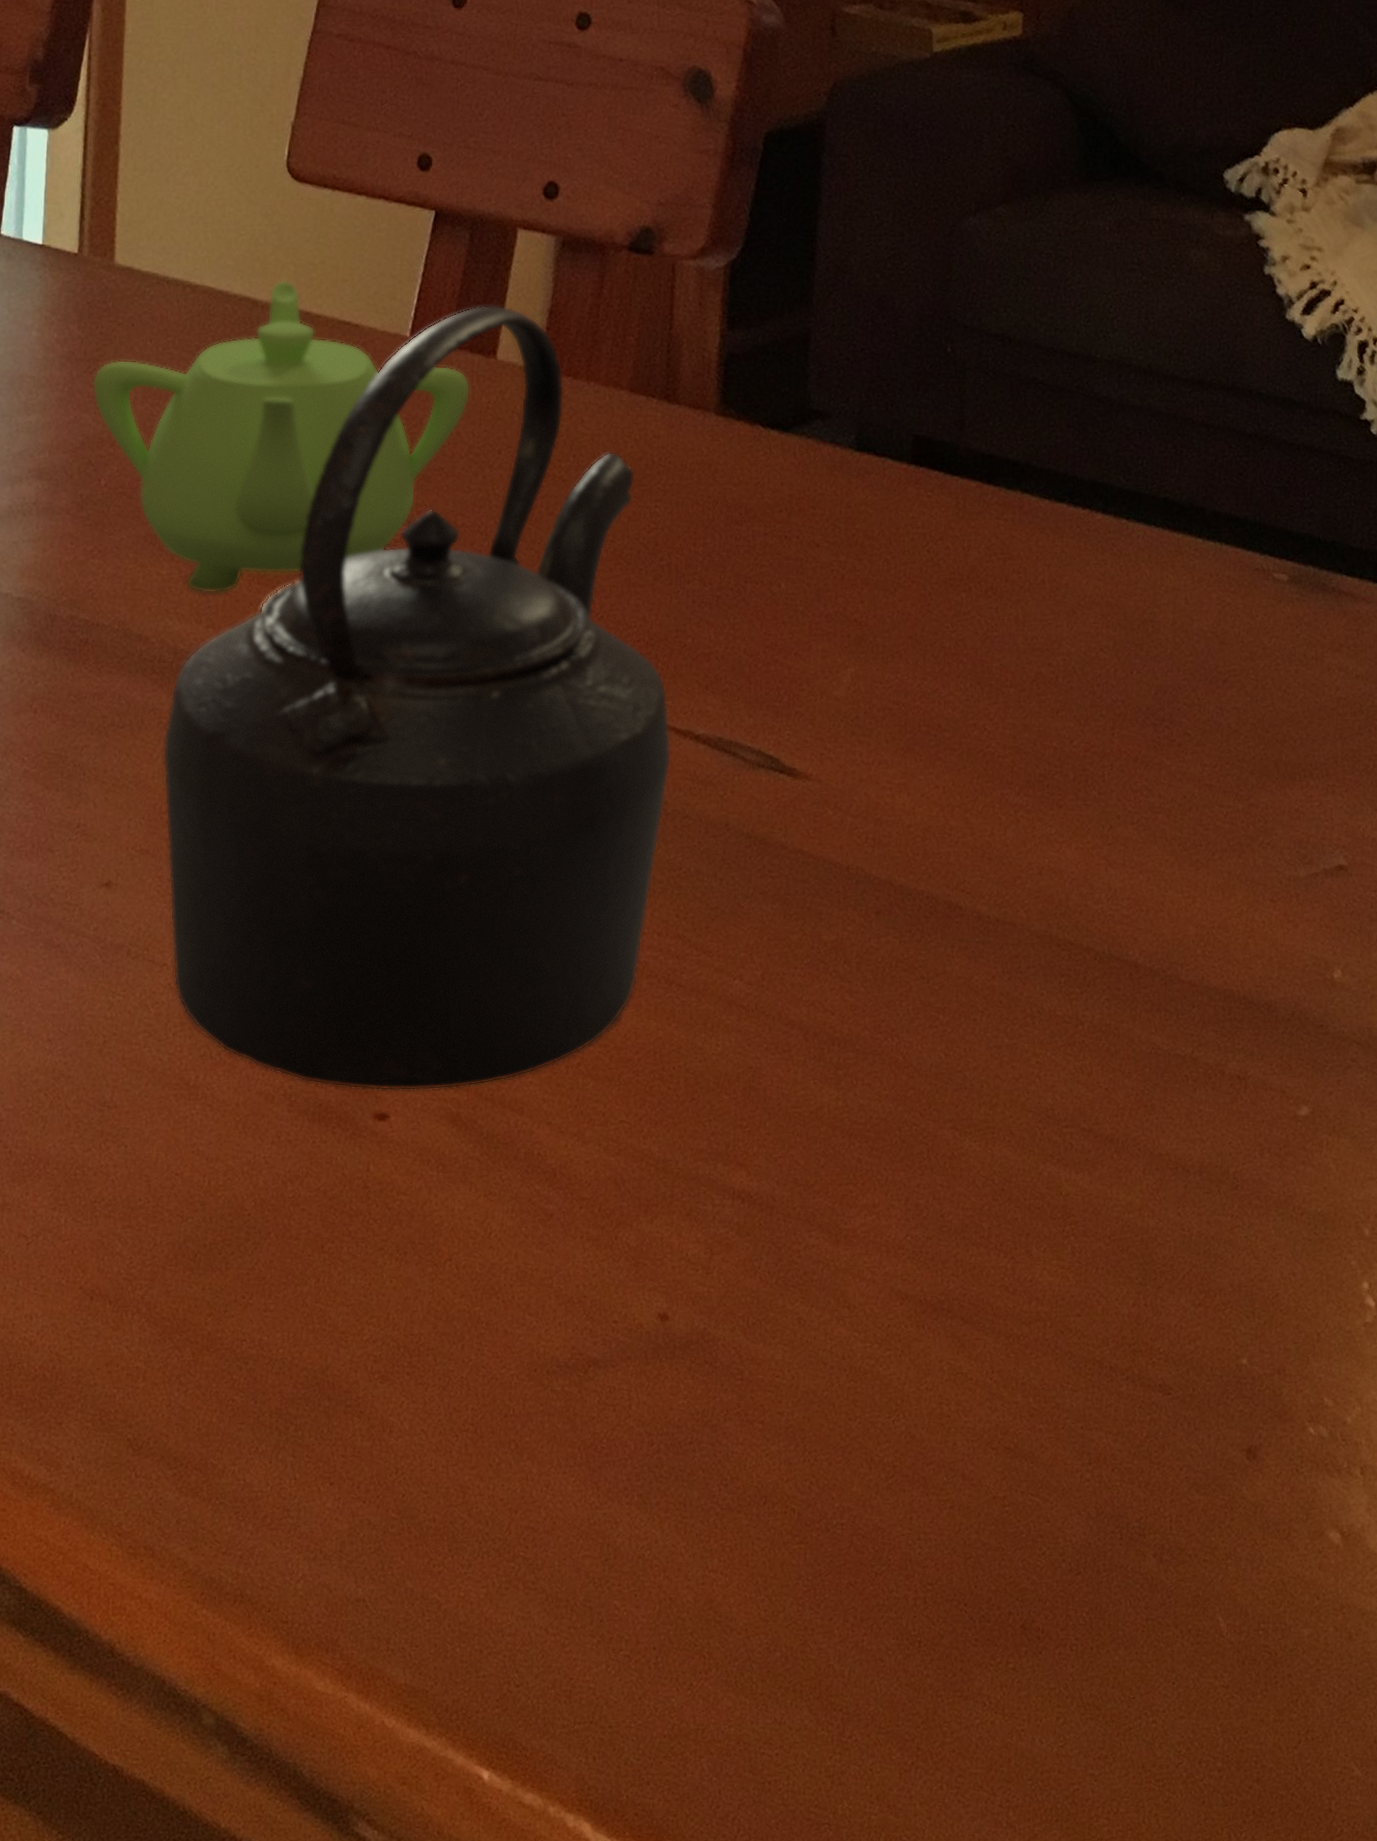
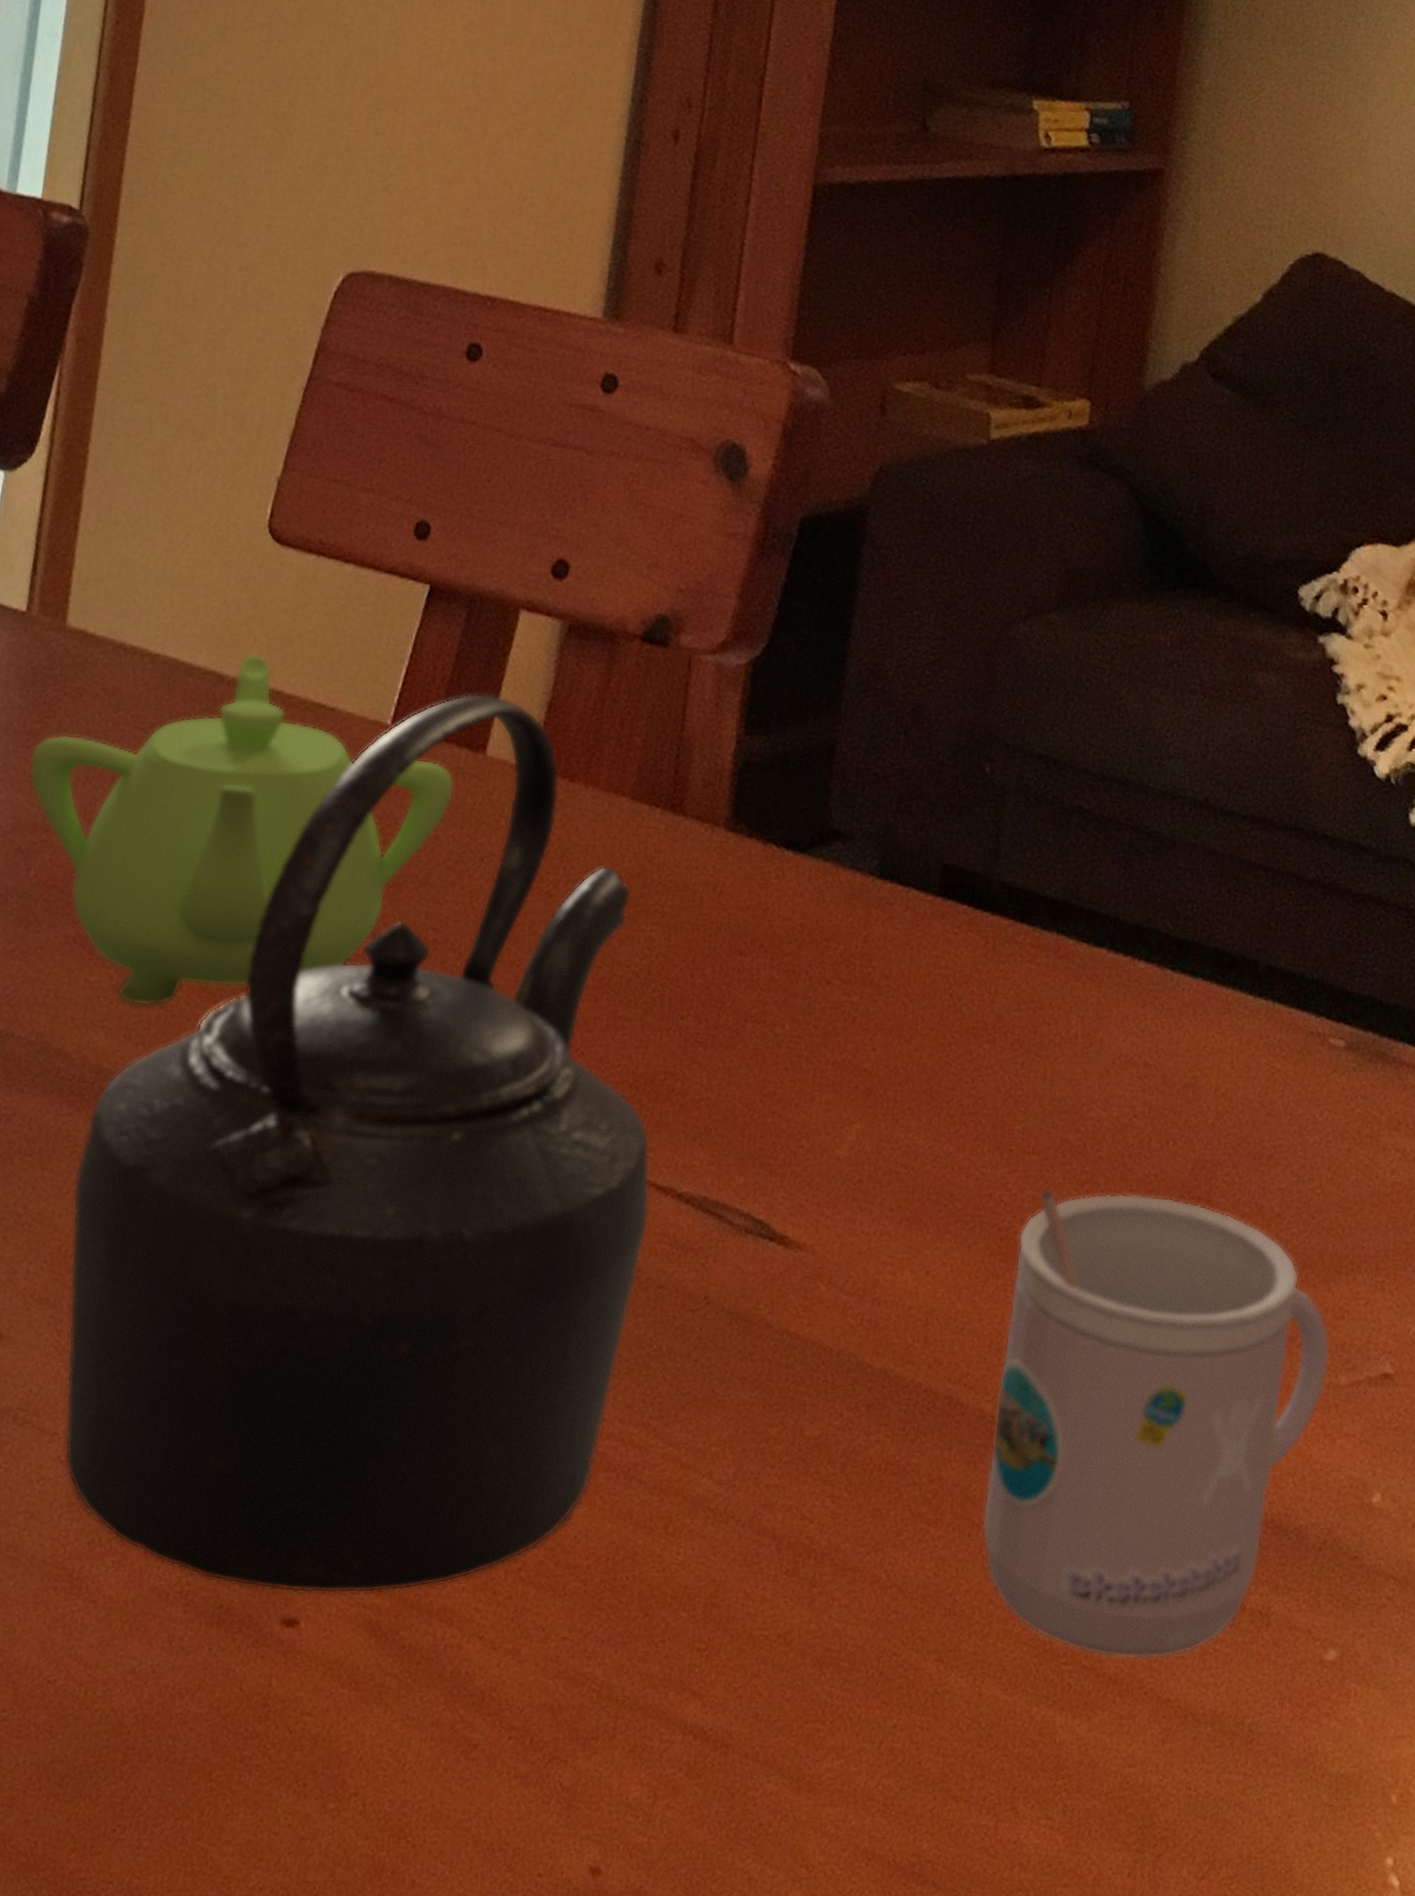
mug: none [985,716,1289,1121] -> present [982,1187,1330,1660]

